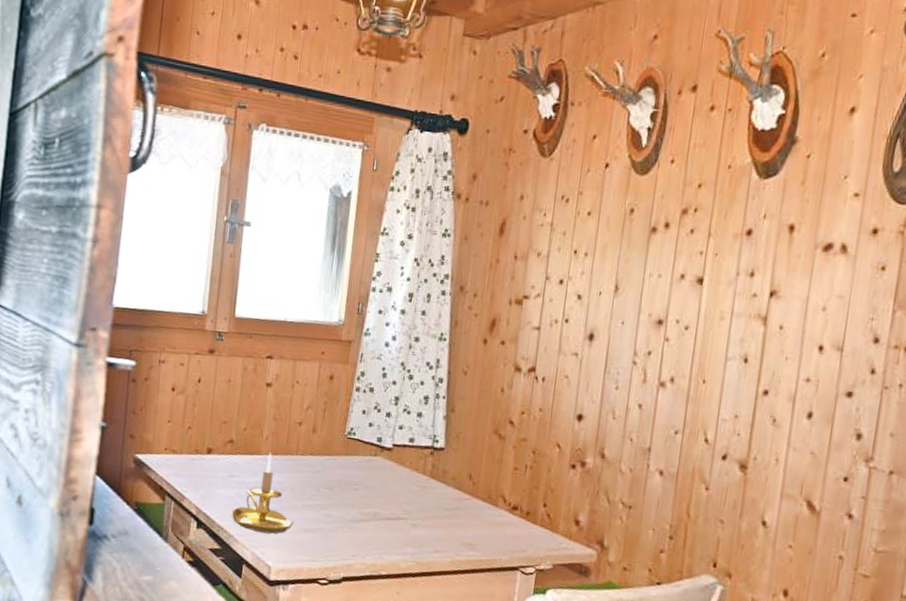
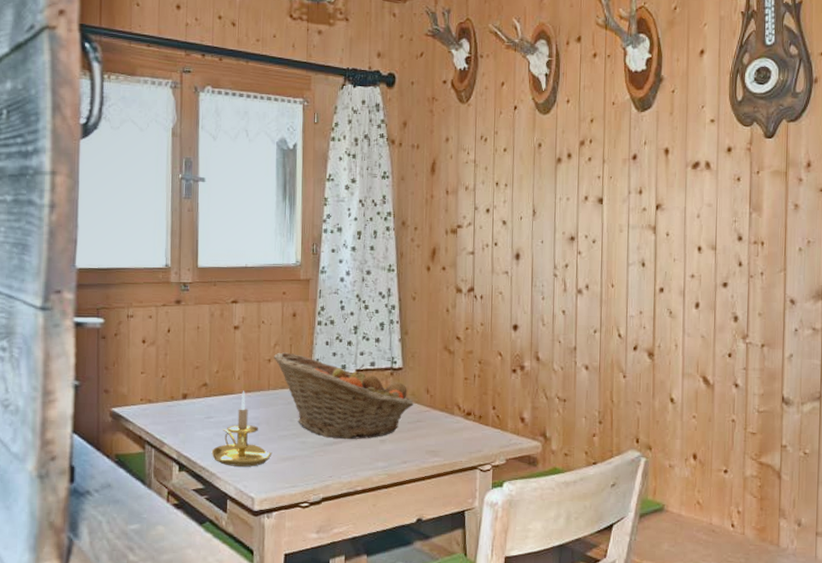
fruit basket: none [305,416,454,521] -> present [274,352,414,440]

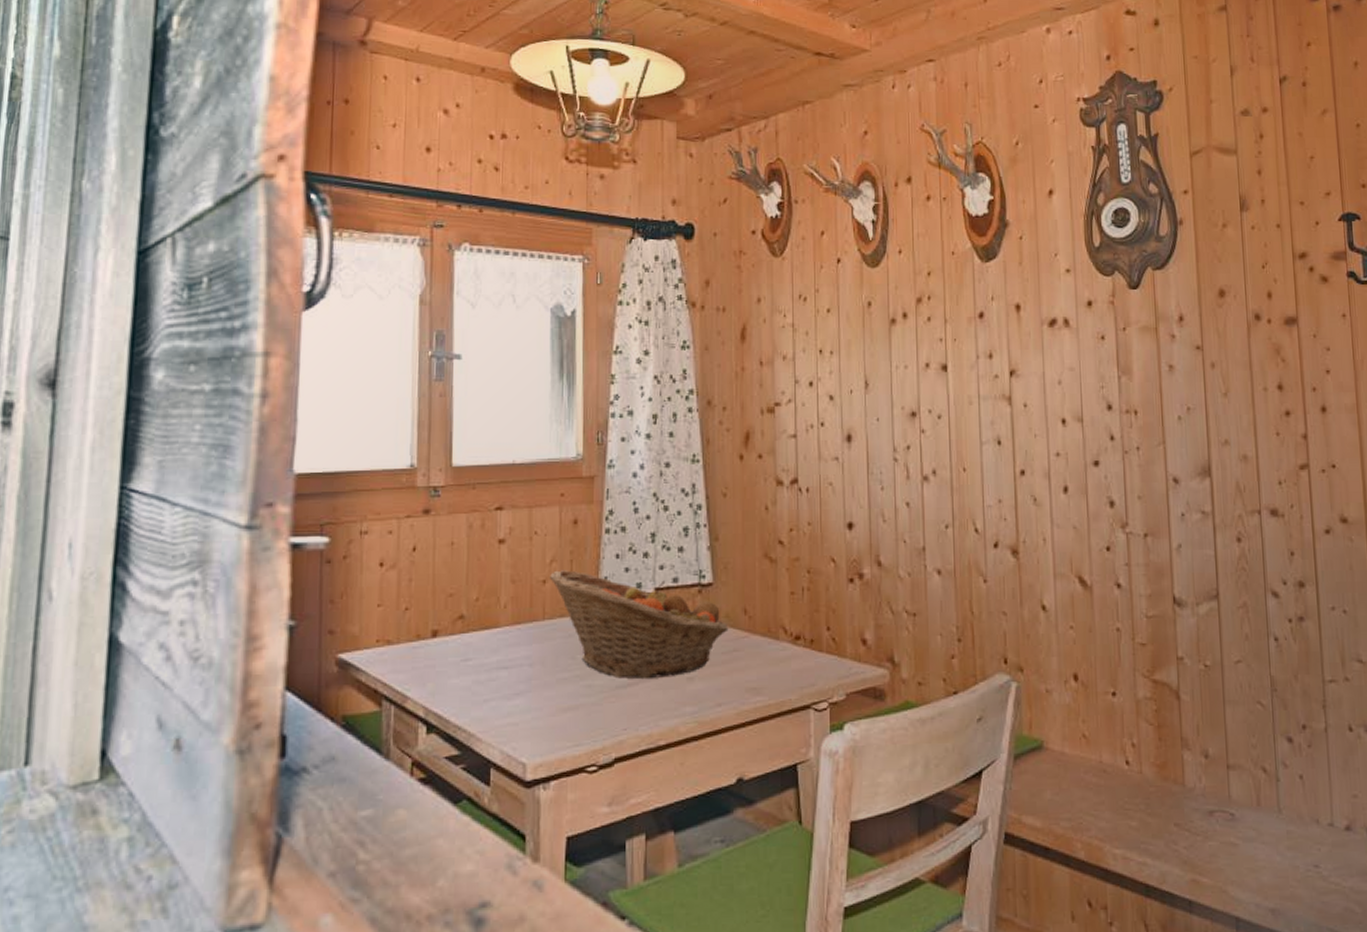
candle holder: present [211,390,272,467] -> none [469,622,549,723]

